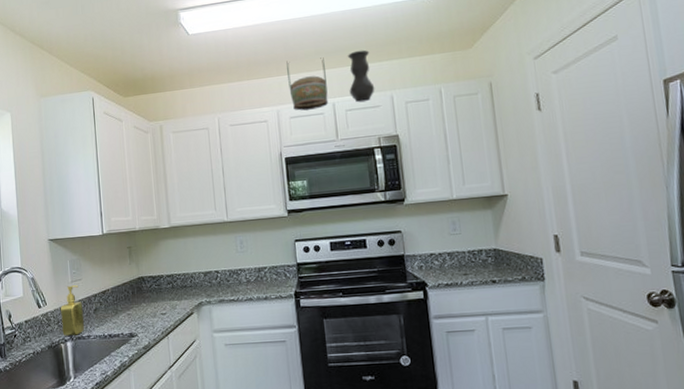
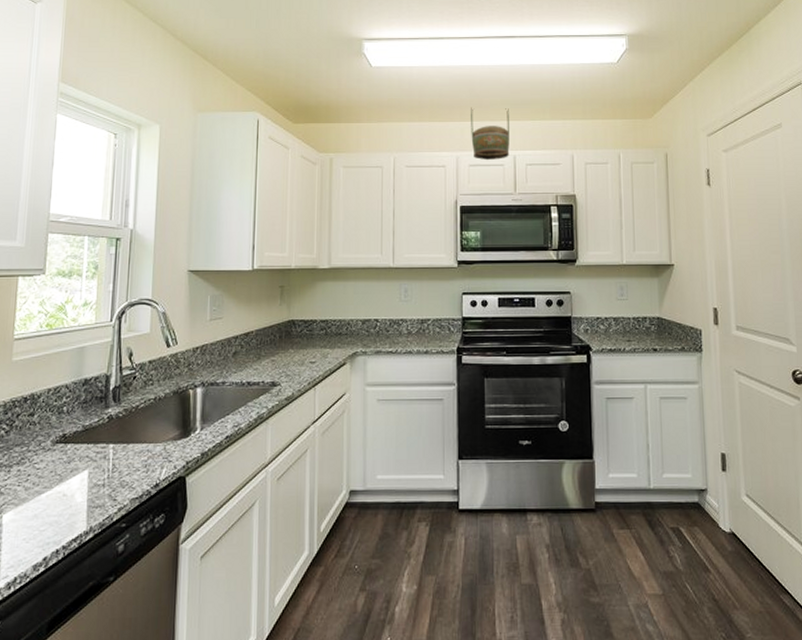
soap dispenser: present [61,285,85,336] -> none [193,324,221,381]
vase: present [347,50,375,103] -> none [531,106,557,158]

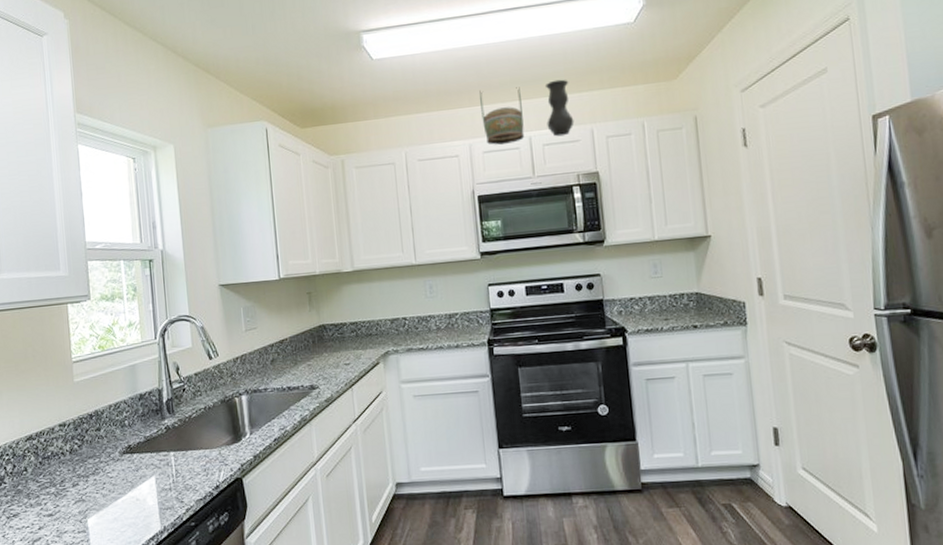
vase: none [531,106,557,158] -> present [544,79,575,137]

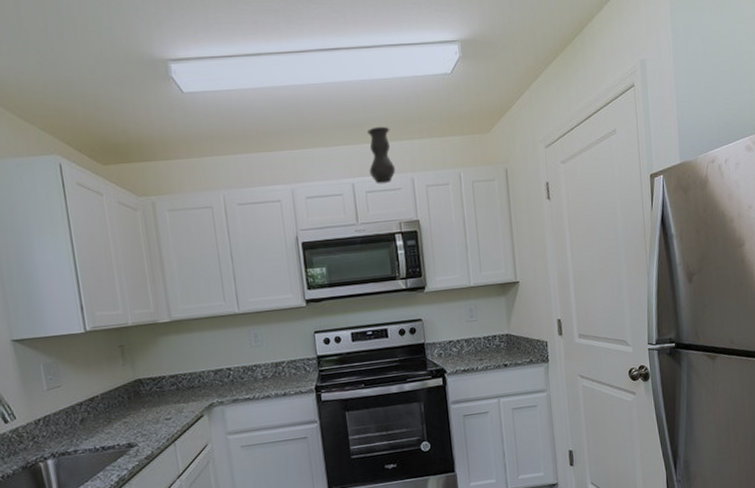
decorative basket: present [479,87,525,146] -> none [301,131,348,191]

